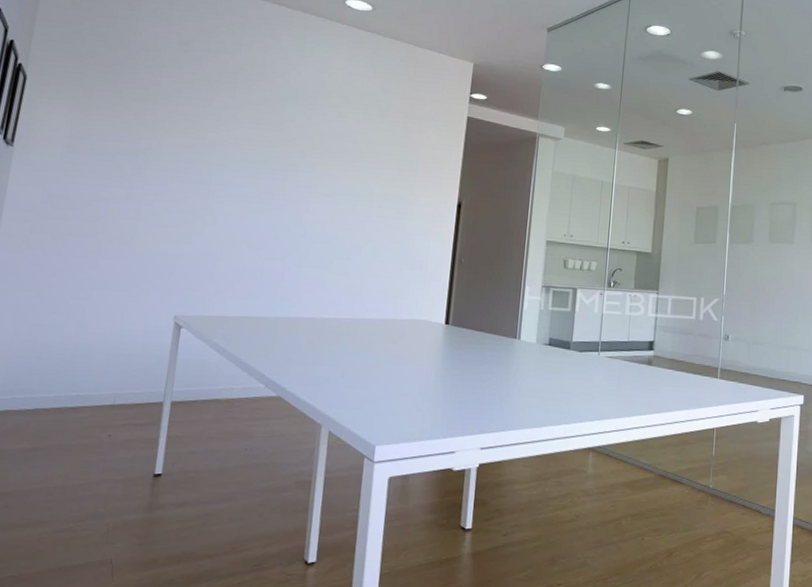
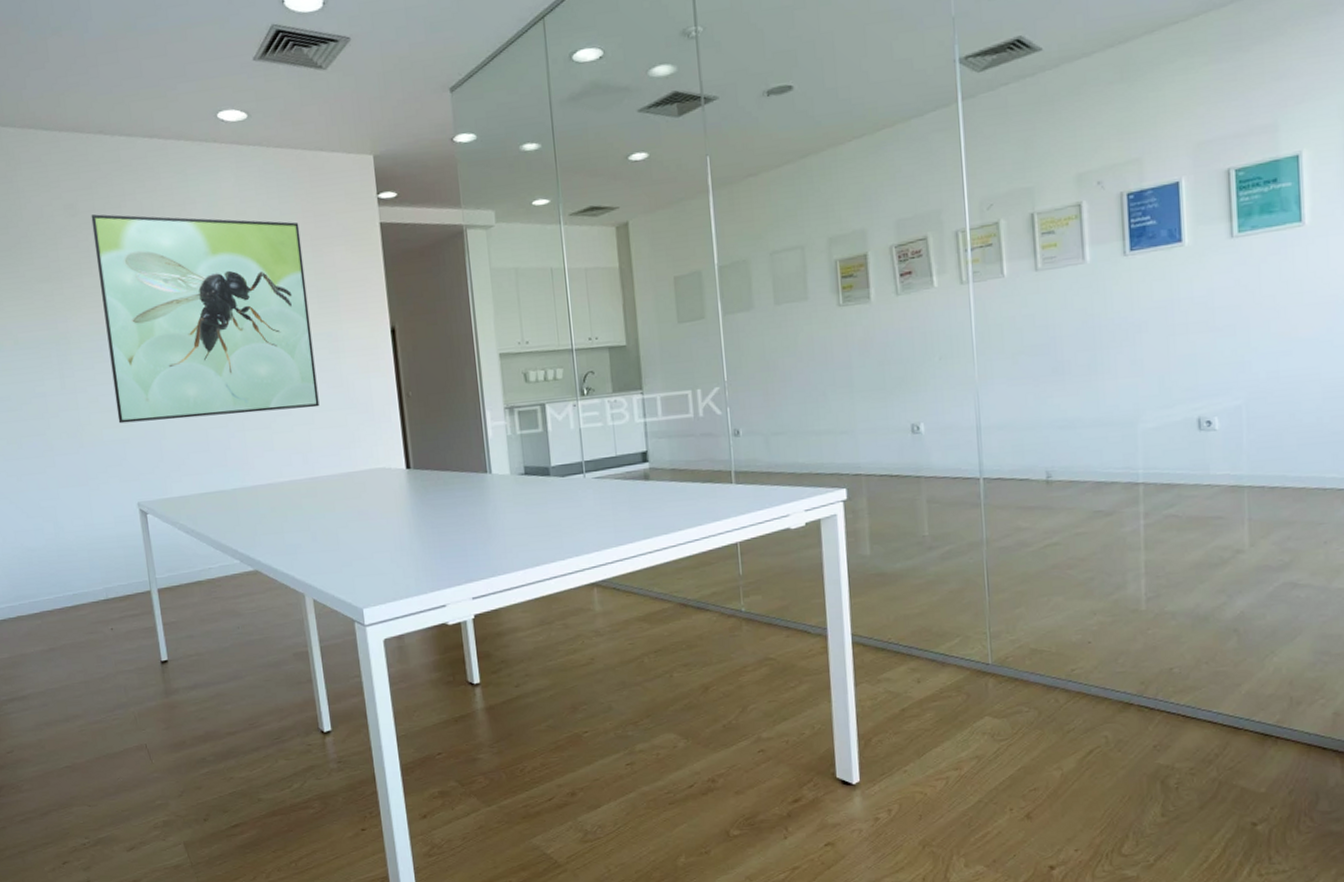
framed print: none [177,54,397,258] -> present [91,214,320,424]

